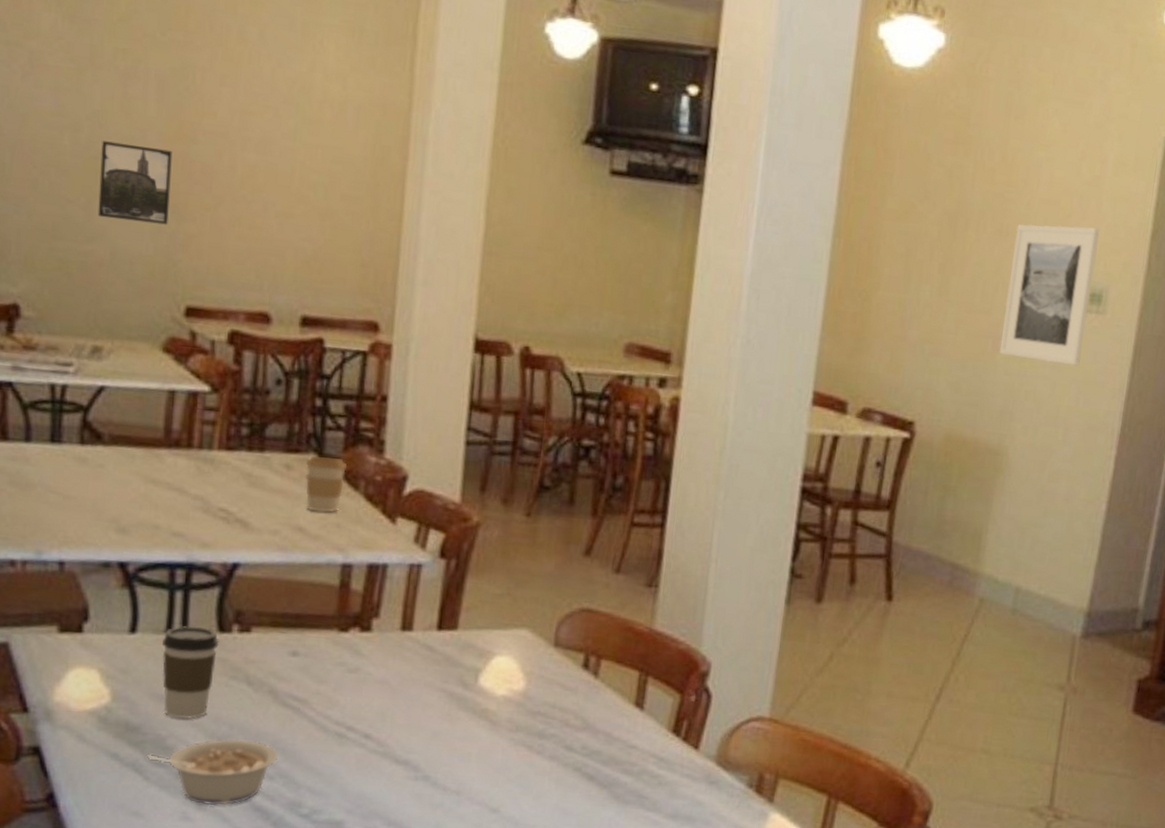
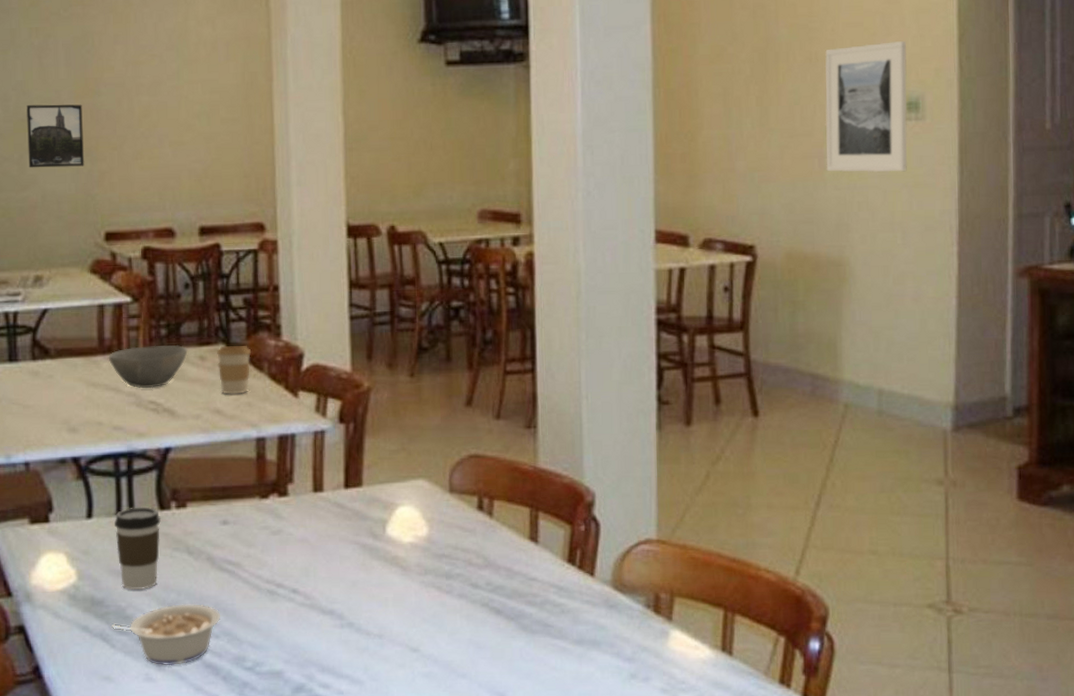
bowl: none [174,443,272,494] -> present [108,345,188,389]

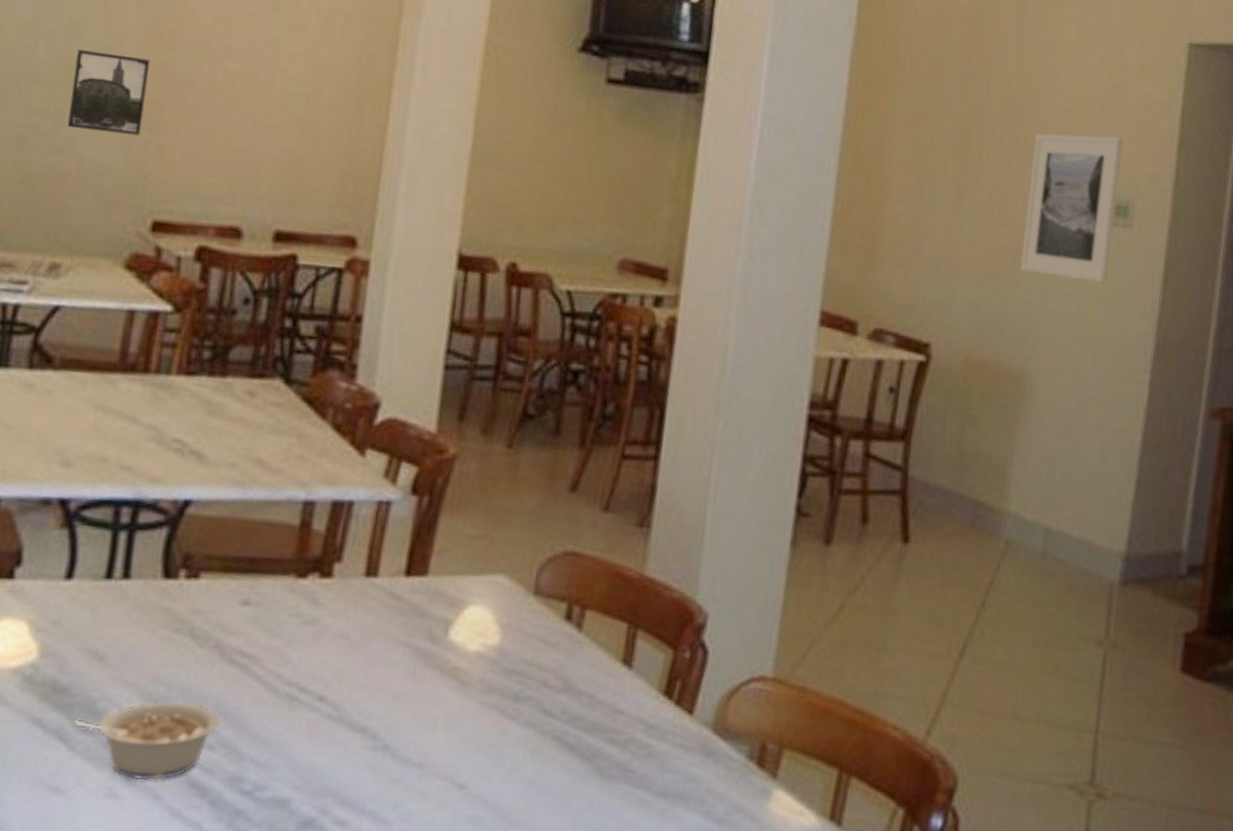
bowl: present [108,345,188,389] -> none [129,368,234,424]
coffee cup: present [114,506,161,589] -> none [96,570,164,678]
coffee cup: present [217,346,251,394] -> none [268,381,315,444]

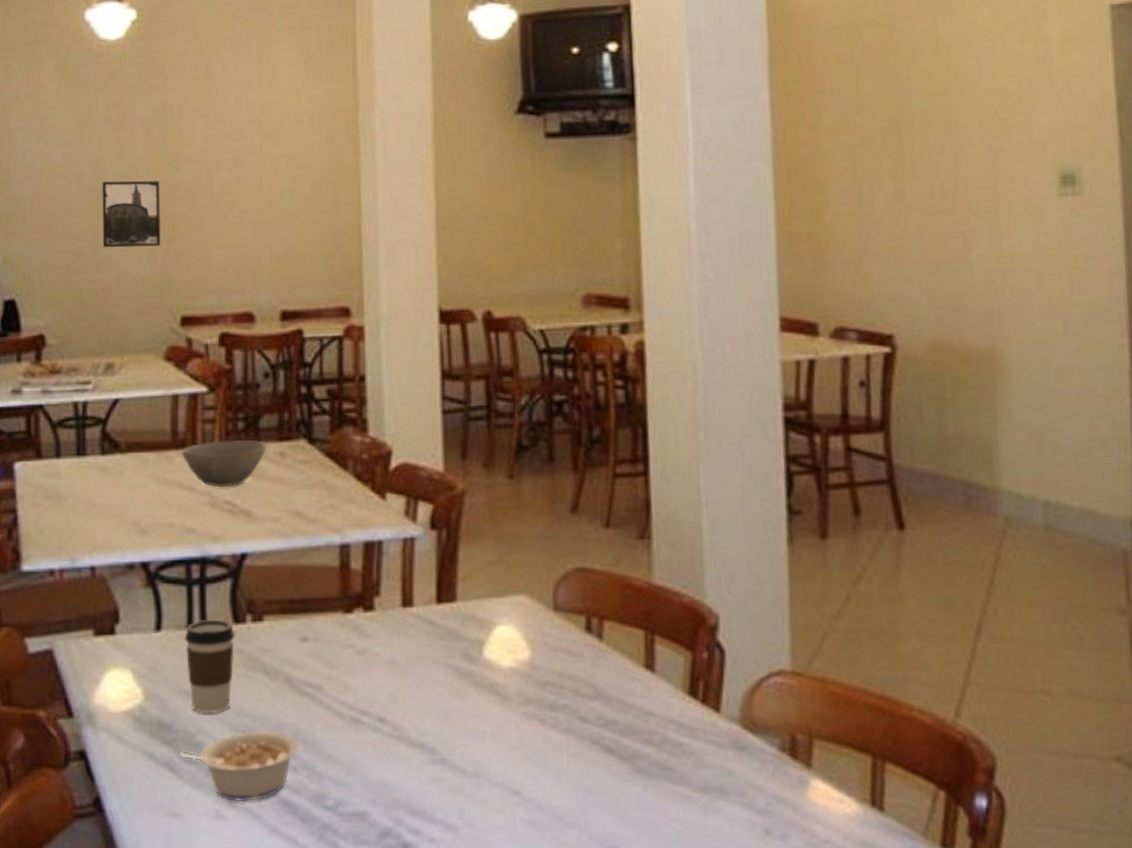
coffee cup: none [96,570,164,678] -> present [185,619,235,713]
bowl: none [129,368,234,424] -> present [181,439,267,488]
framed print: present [1020,133,1123,283] -> none [965,108,1066,254]

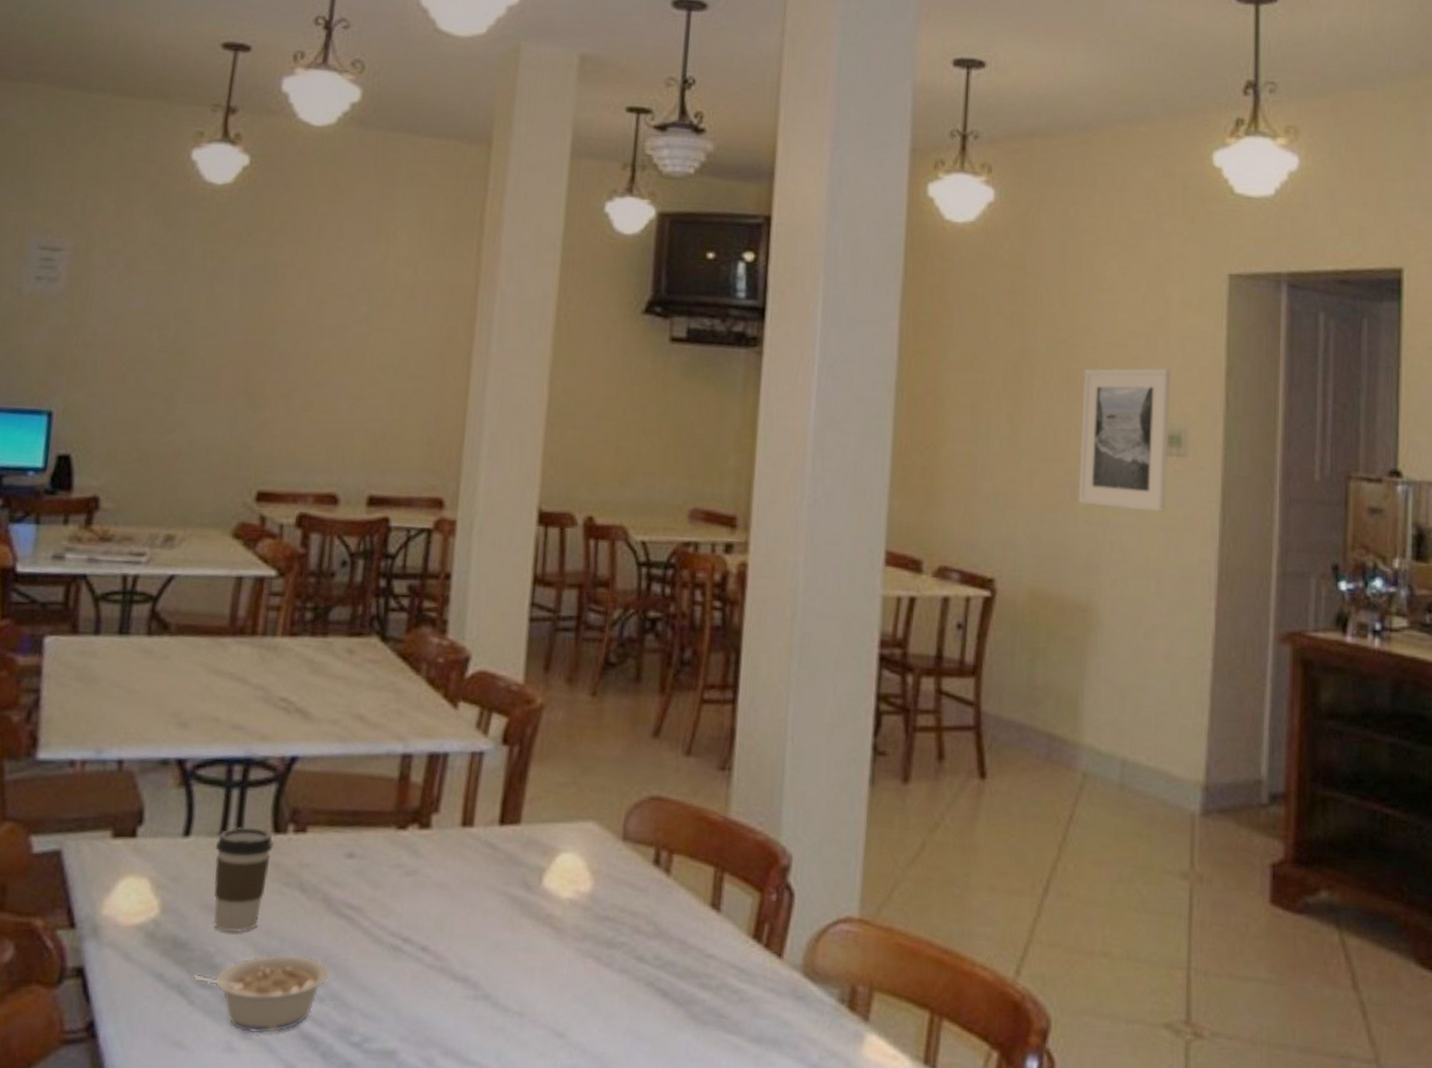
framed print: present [102,180,161,248] -> none [179,336,252,413]
bowl: present [181,439,267,488] -> none [238,630,335,683]
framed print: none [965,108,1066,254] -> present [1078,367,1171,512]

